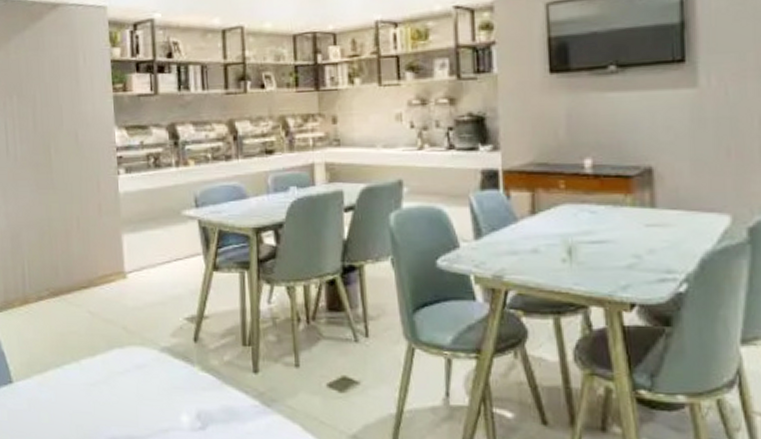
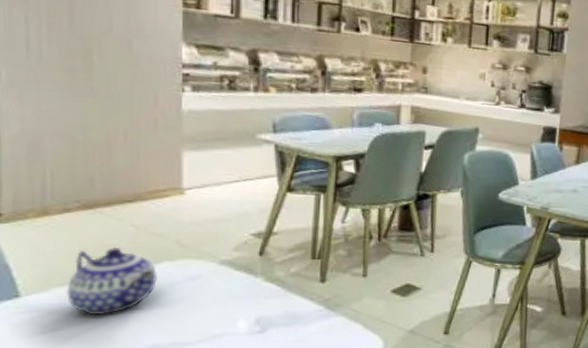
teapot: none [44,333,111,404] -> present [67,246,157,316]

